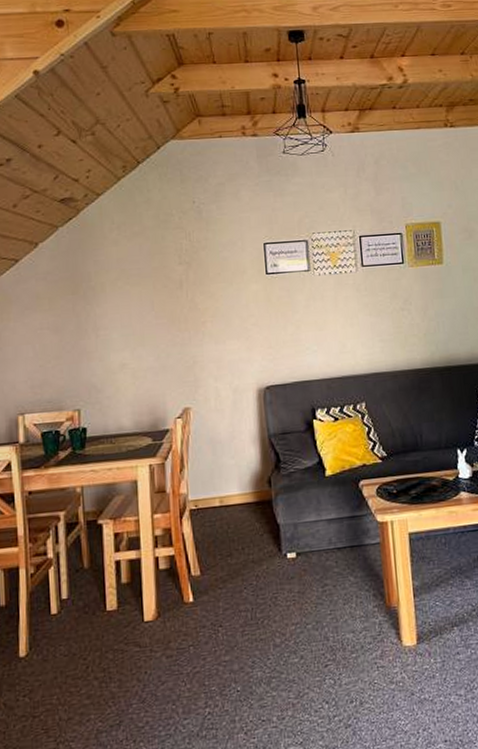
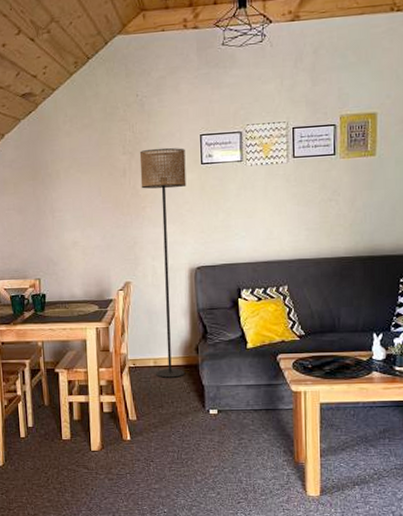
floor lamp: none [197,257,256,520] -> present [139,147,187,378]

